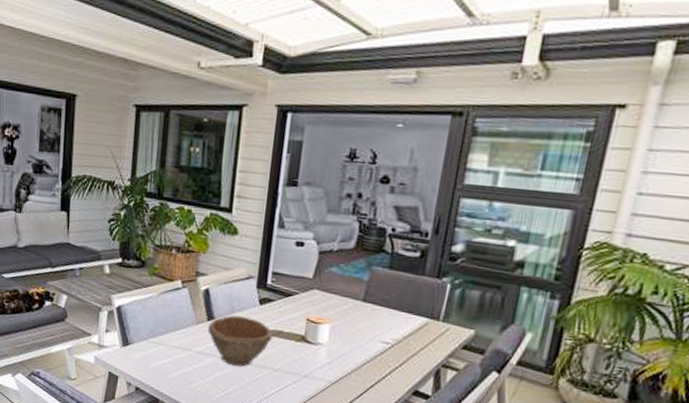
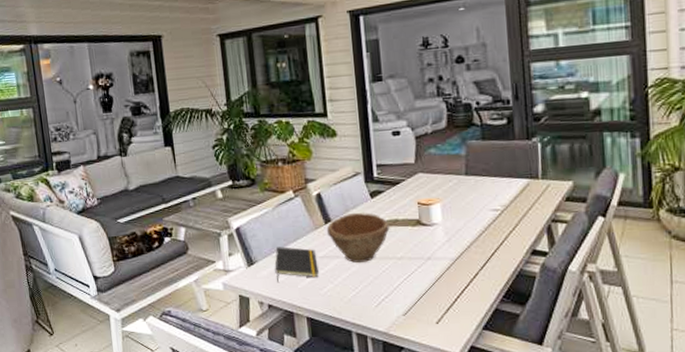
notepad: none [148,333,193,371] -> present [275,246,319,282]

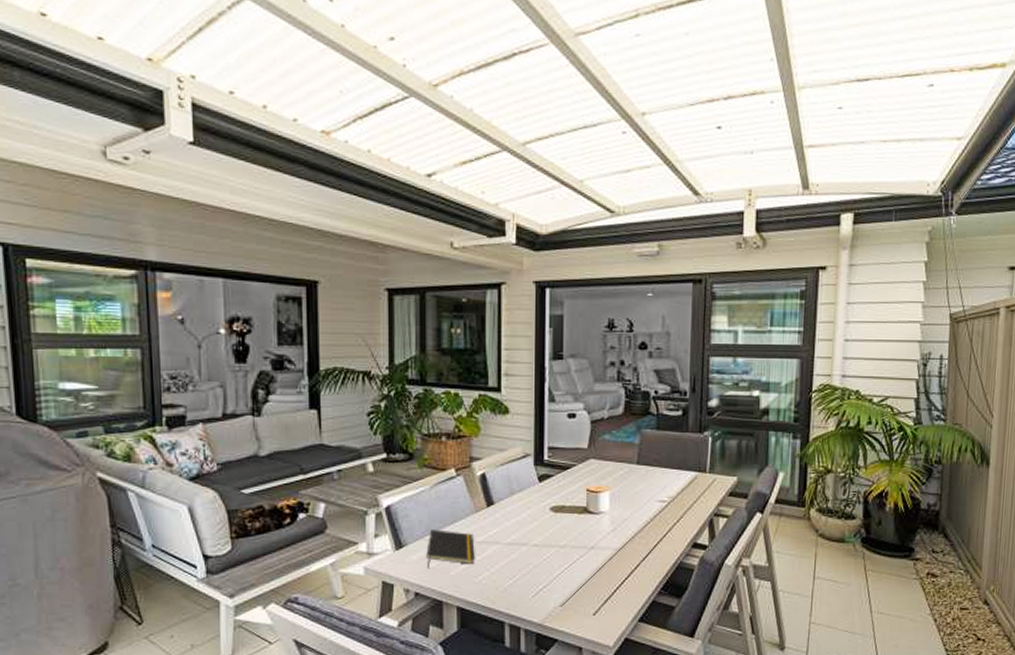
bowl: present [326,213,390,264] -> none [488,497,556,551]

